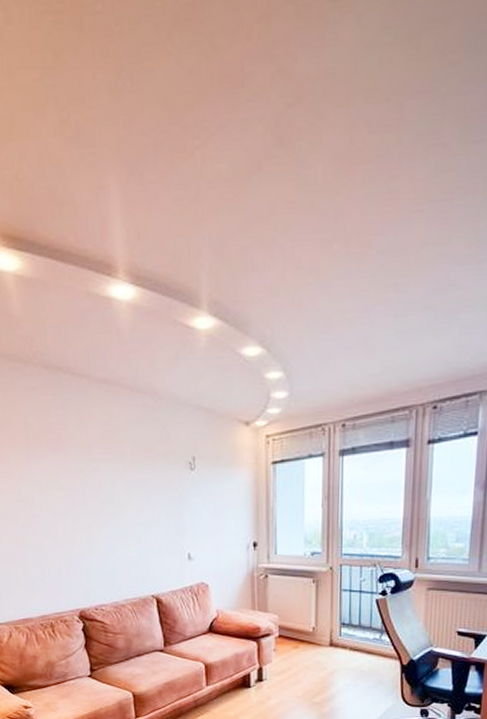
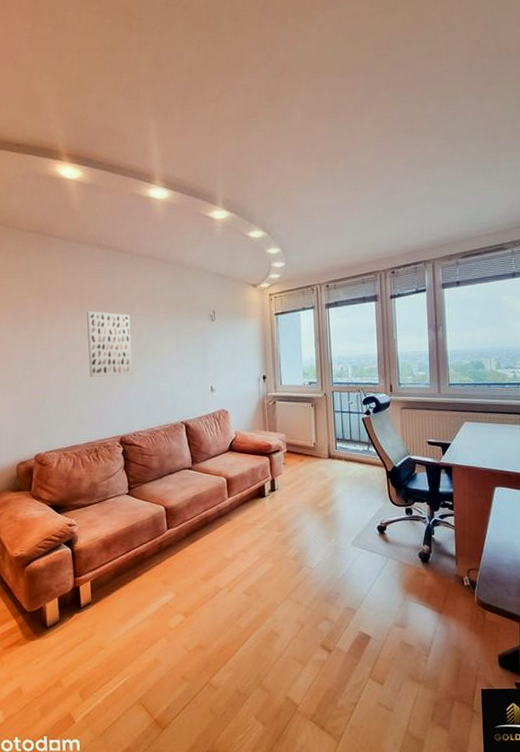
wall art: none [35,453,93,538] -> present [87,310,133,377]

